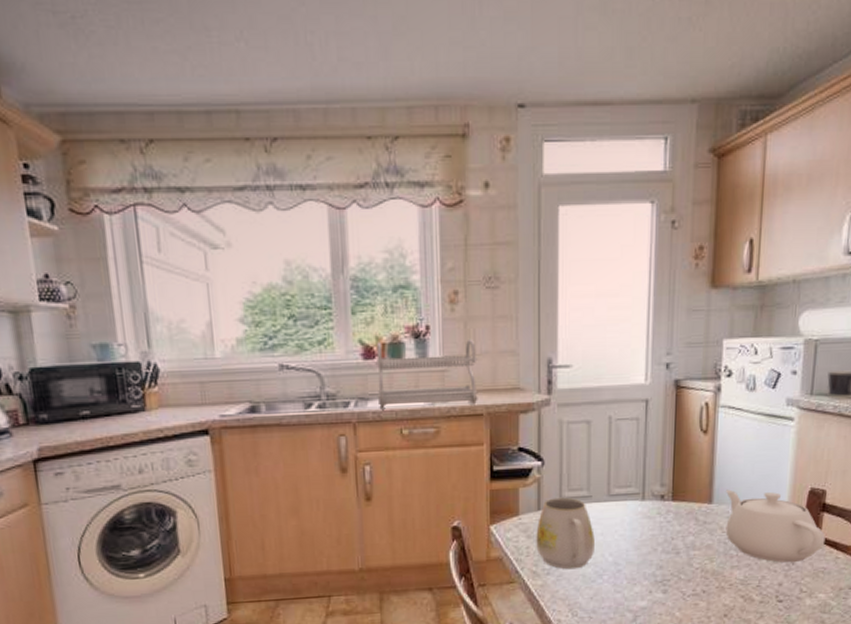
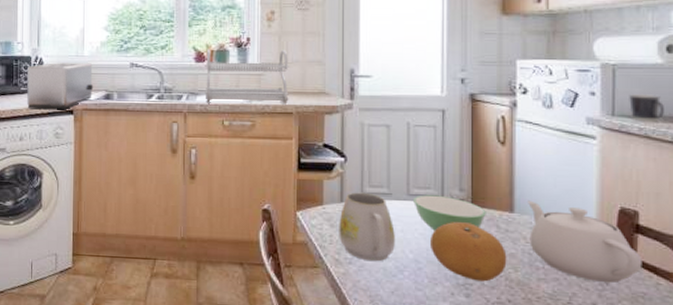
toaster: none [136,367,233,433] -> present [26,63,94,110]
bowl: none [614,493,686,532] -> present [413,195,486,232]
fruit: none [630,518,704,576] -> present [431,222,507,282]

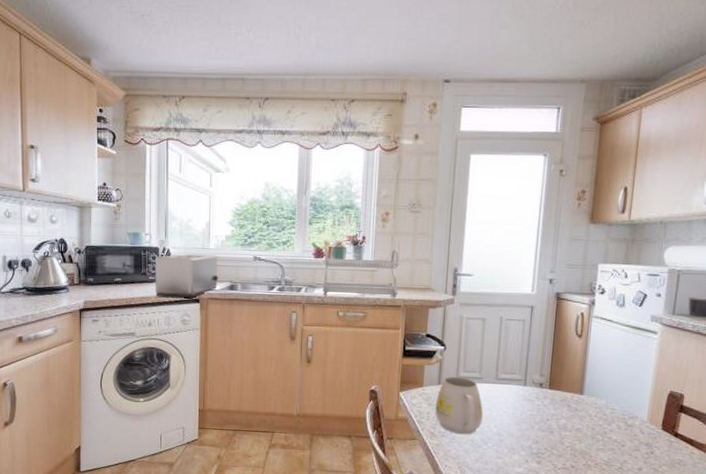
bowl: present [413,195,486,232] -> none [500,379,561,410]
fruit: present [431,222,507,282] -> none [512,402,574,451]
teapot: present [528,200,642,283] -> none [593,384,682,453]

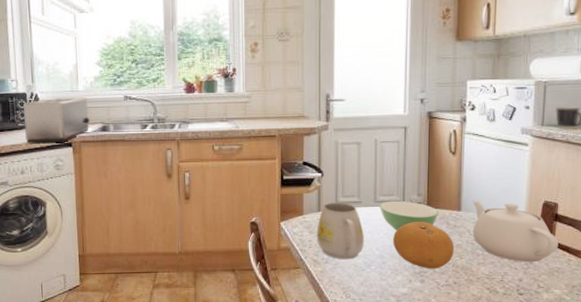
dish rack: present [322,245,400,298] -> none [195,78,272,130]
bowl: none [500,379,561,410] -> present [380,200,439,232]
fruit: none [512,402,574,451] -> present [393,222,454,269]
teapot: none [593,384,682,453] -> present [472,200,559,263]

